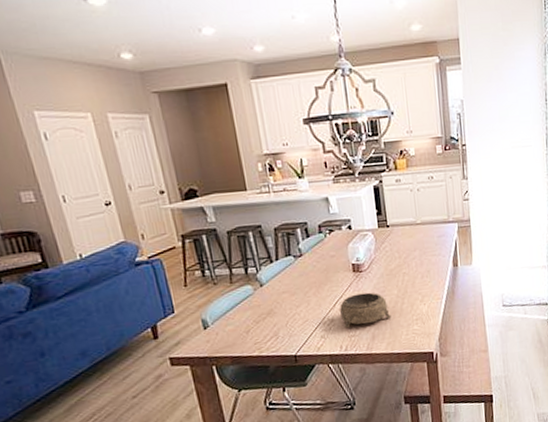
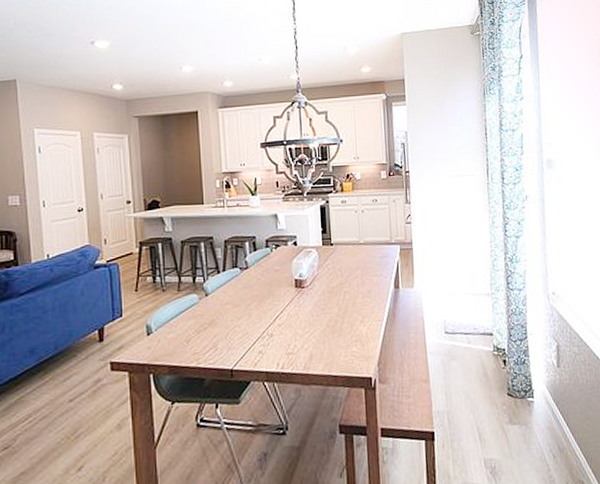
decorative bowl: present [340,292,392,329] -> none [280,309,331,345]

